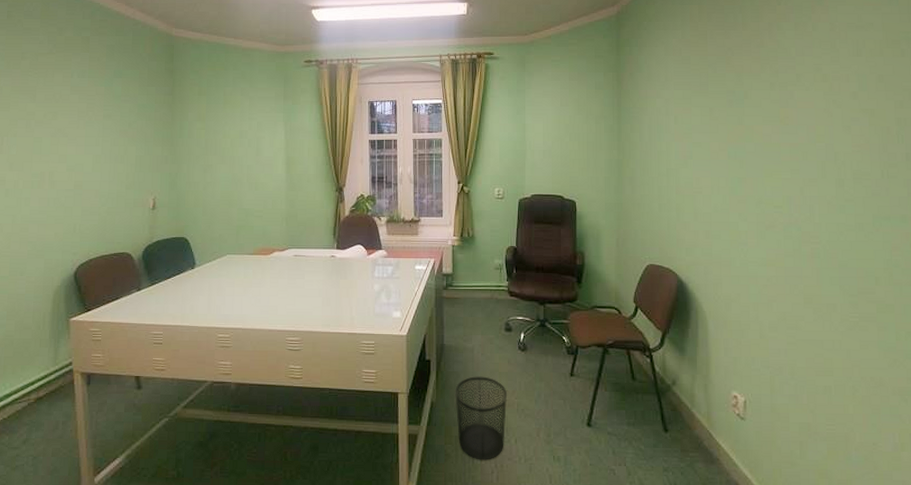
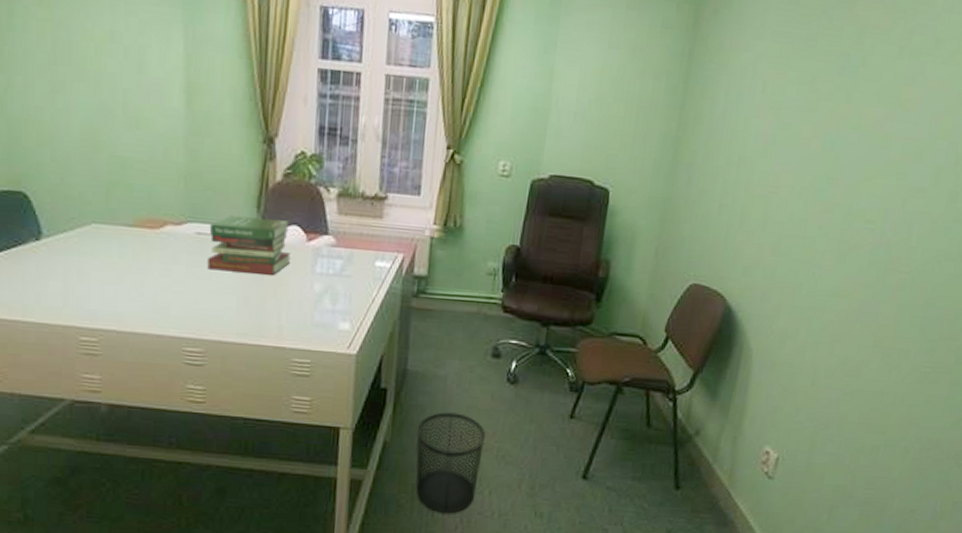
books: none [302,242,357,281] -> present [207,215,290,275]

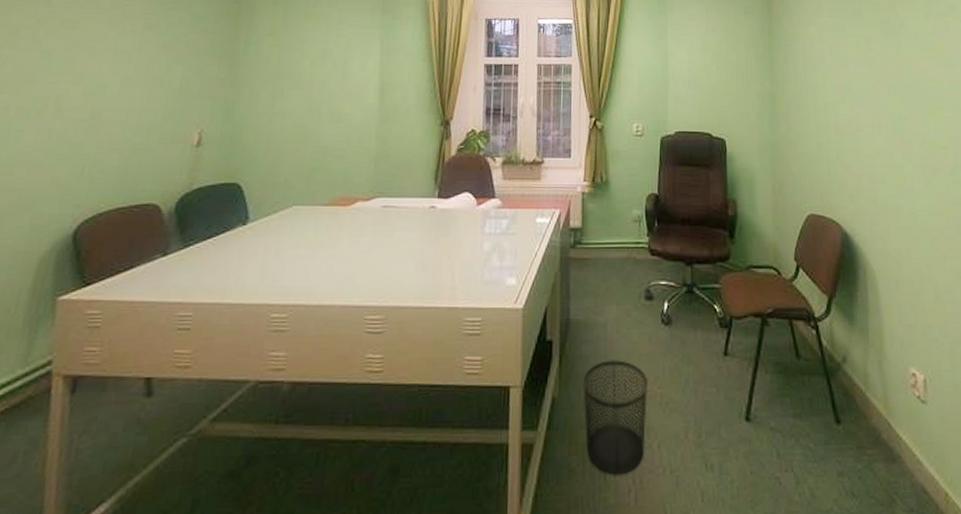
books: present [207,215,290,275] -> none [390,189,463,239]

